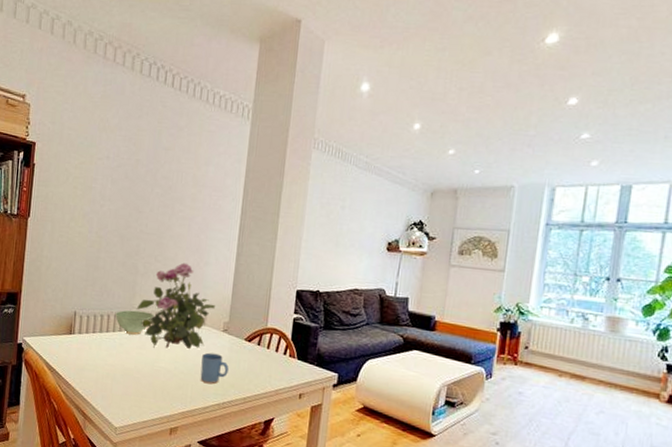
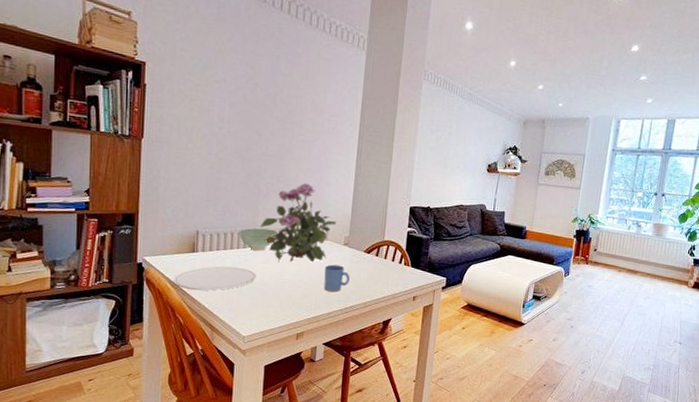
plate: none [50,349,131,376] -> present [173,266,257,291]

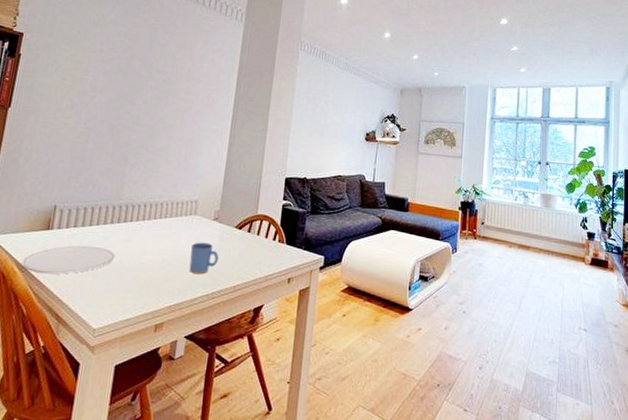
bowl: present [238,228,278,251] -> none [100,201,143,228]
flower bouquet: present [260,183,336,263] -> none [123,153,206,240]

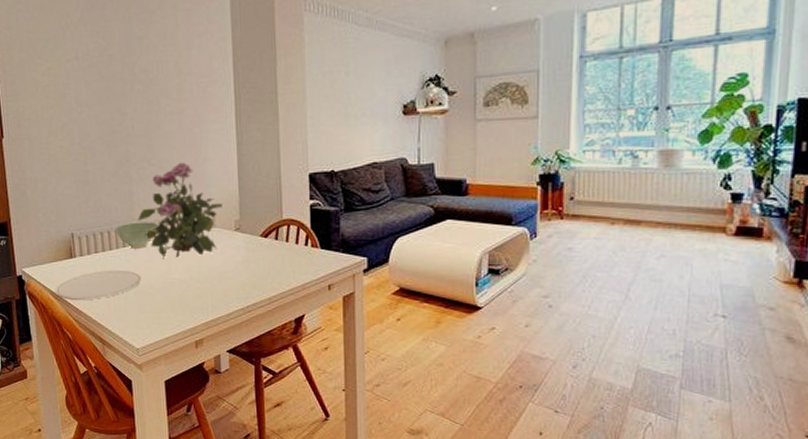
bowl: none [100,201,143,228] -> present [115,222,158,249]
flower bouquet: none [123,153,206,240] -> present [137,162,222,259]
mug: present [189,242,219,274] -> none [217,255,248,289]

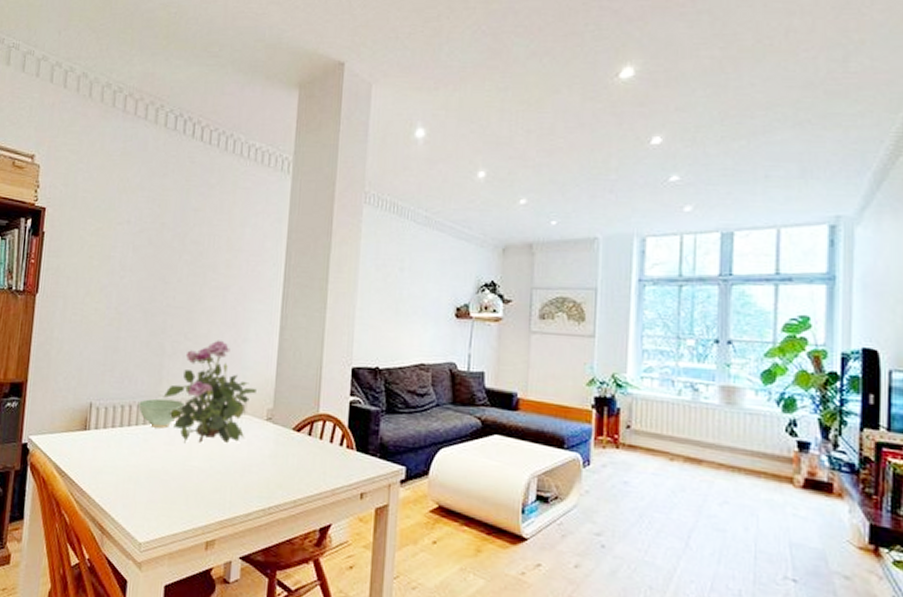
plate: present [55,269,142,300] -> none [60,448,158,480]

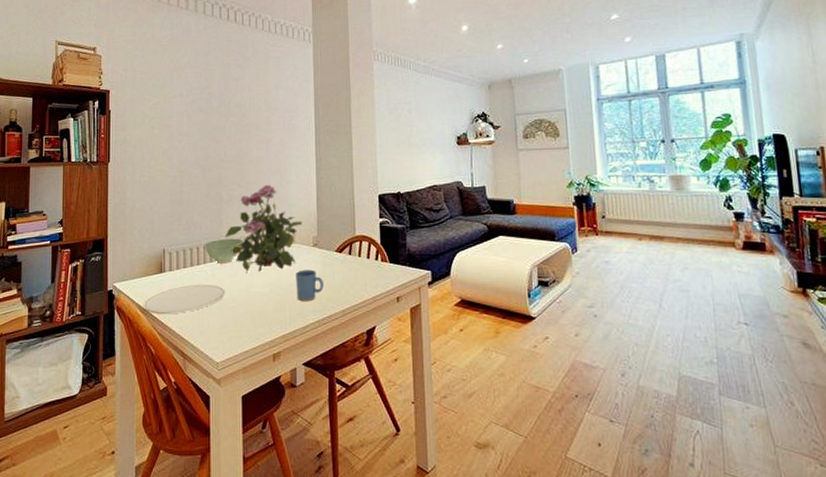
plate: none [60,448,158,480] -> present [143,284,225,314]
mug: none [241,446,274,485] -> present [296,269,324,302]

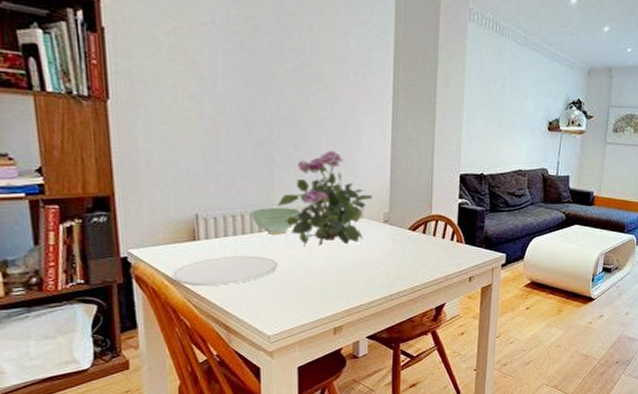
mug: present [296,269,324,302] -> none [362,246,393,278]

